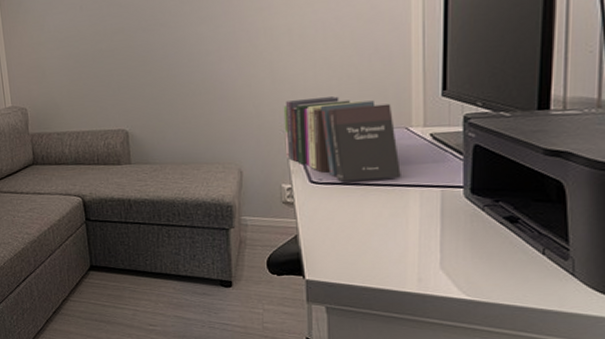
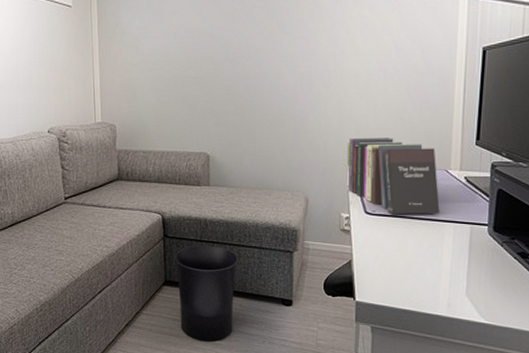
waste bin: none [99,227,168,327] -> present [175,245,238,342]

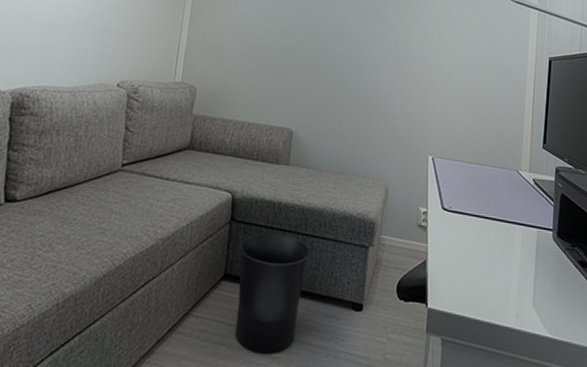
books: present [346,138,440,214] -> none [425,129,511,215]

